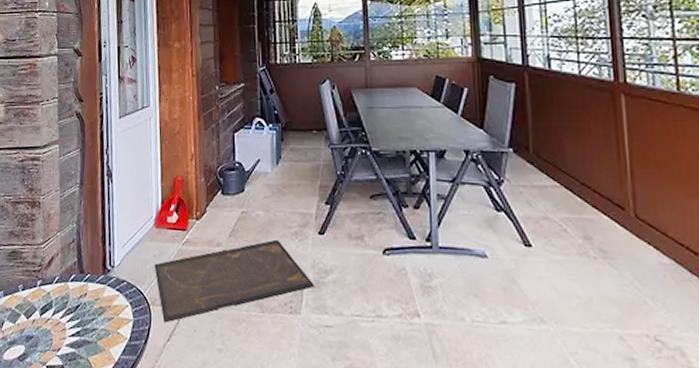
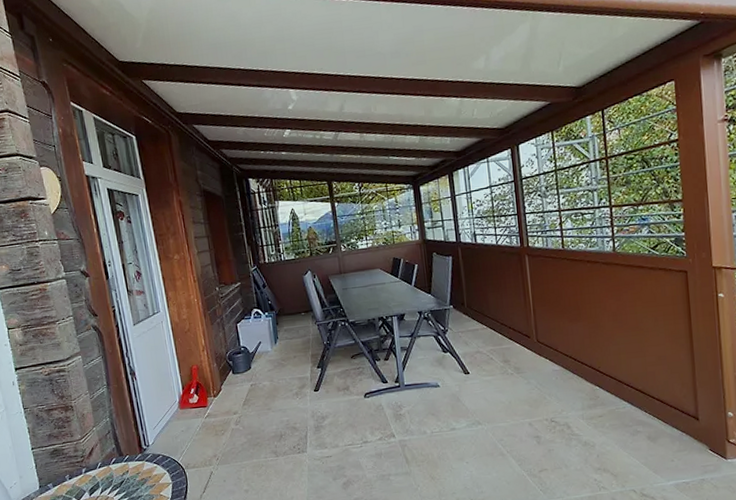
doormat: present [155,239,314,323] -> none [184,401,315,480]

